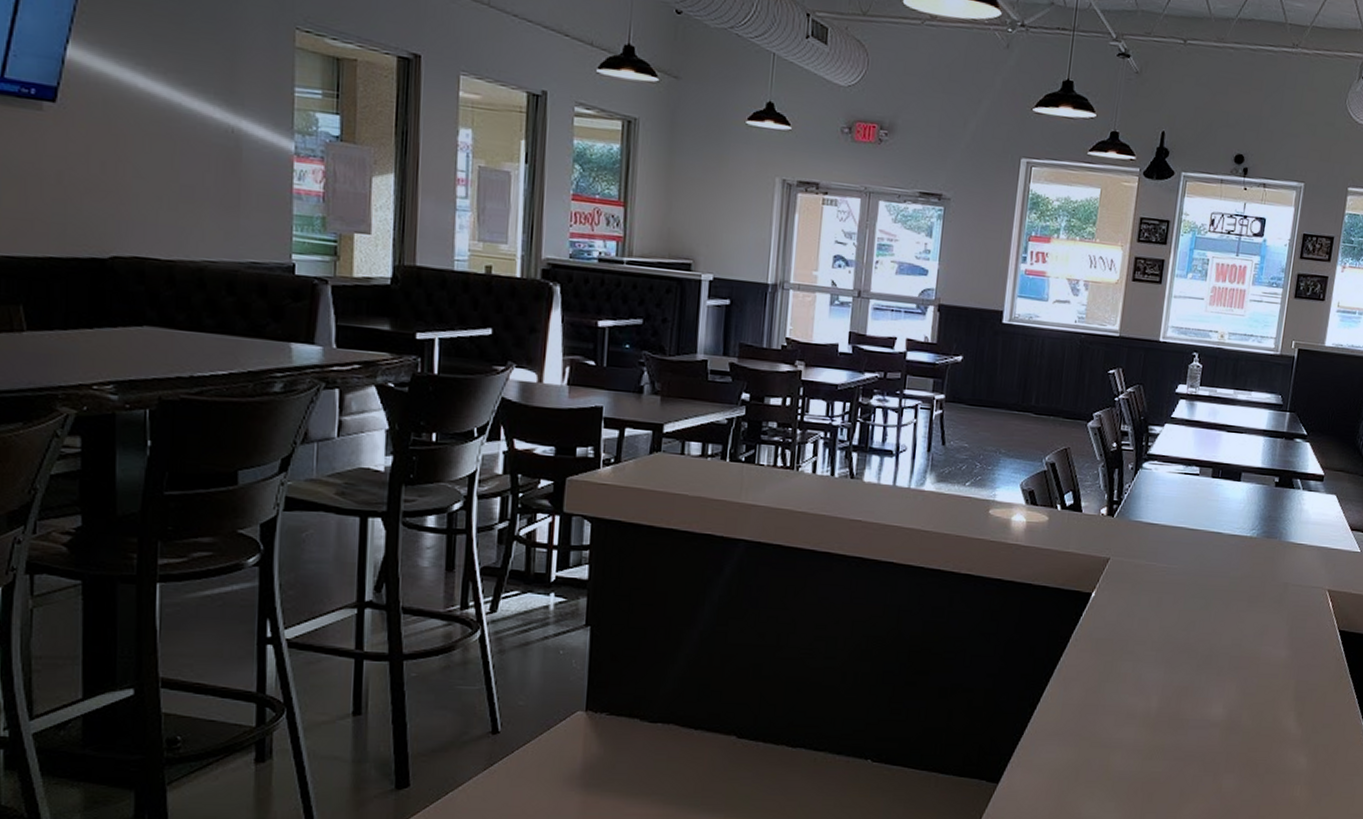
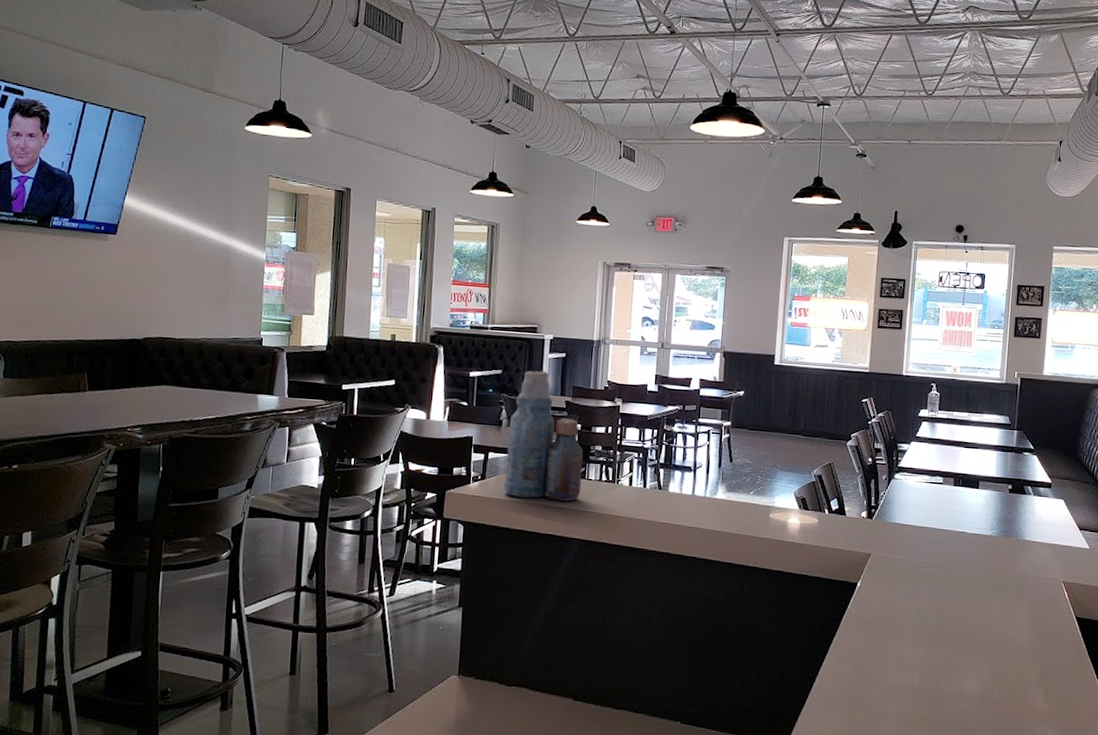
bottle: none [646,321,753,493] -> present [504,370,584,502]

